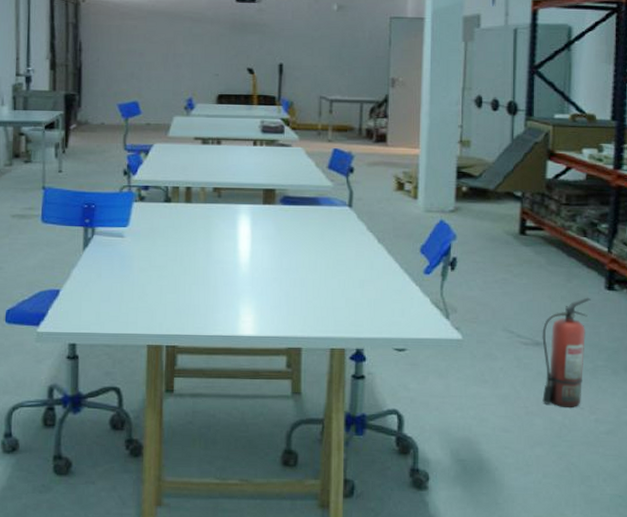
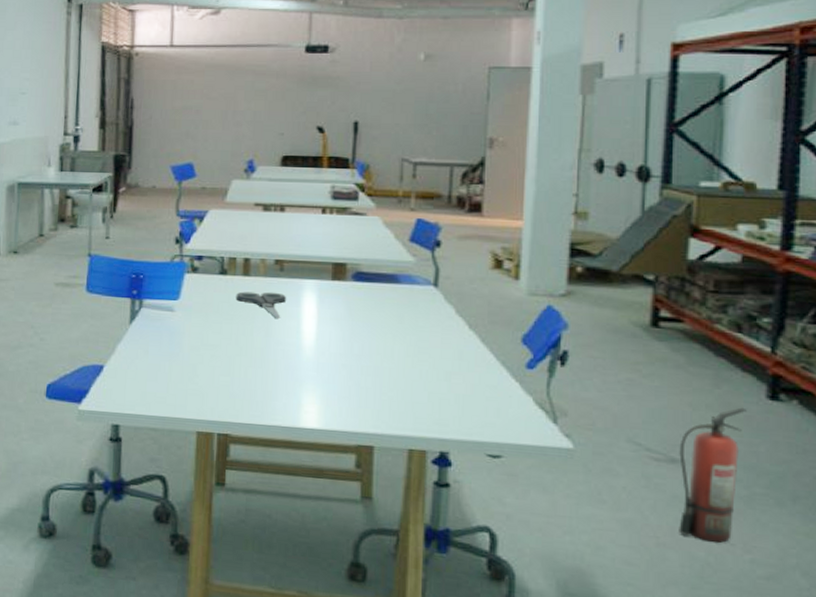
scissors: none [179,216,224,241] -> present [235,291,286,320]

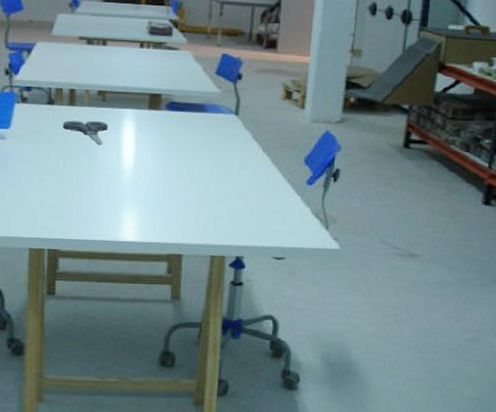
fire extinguisher: present [679,407,747,543] -> none [412,211,467,316]

